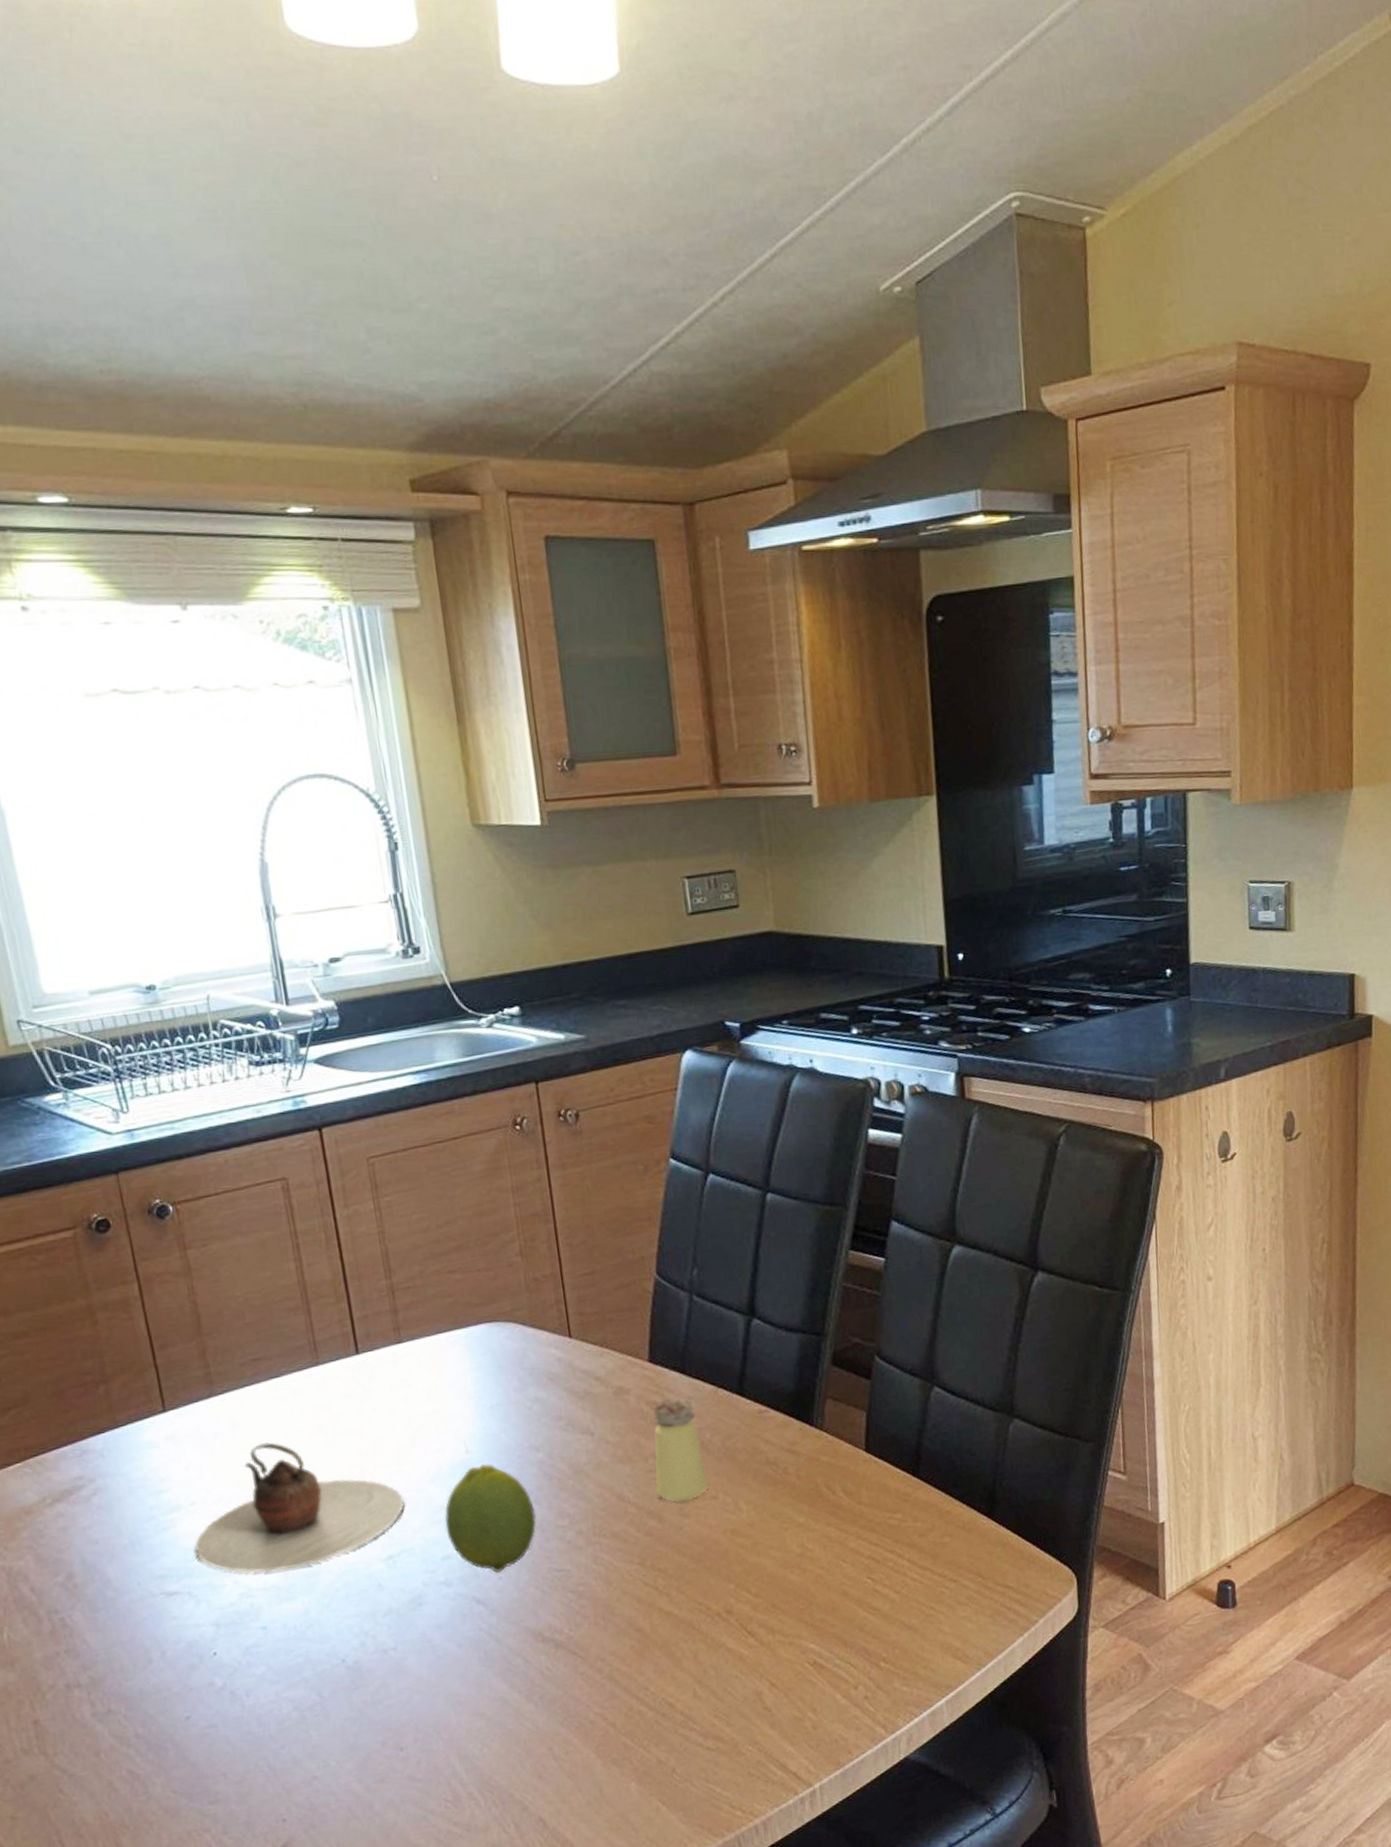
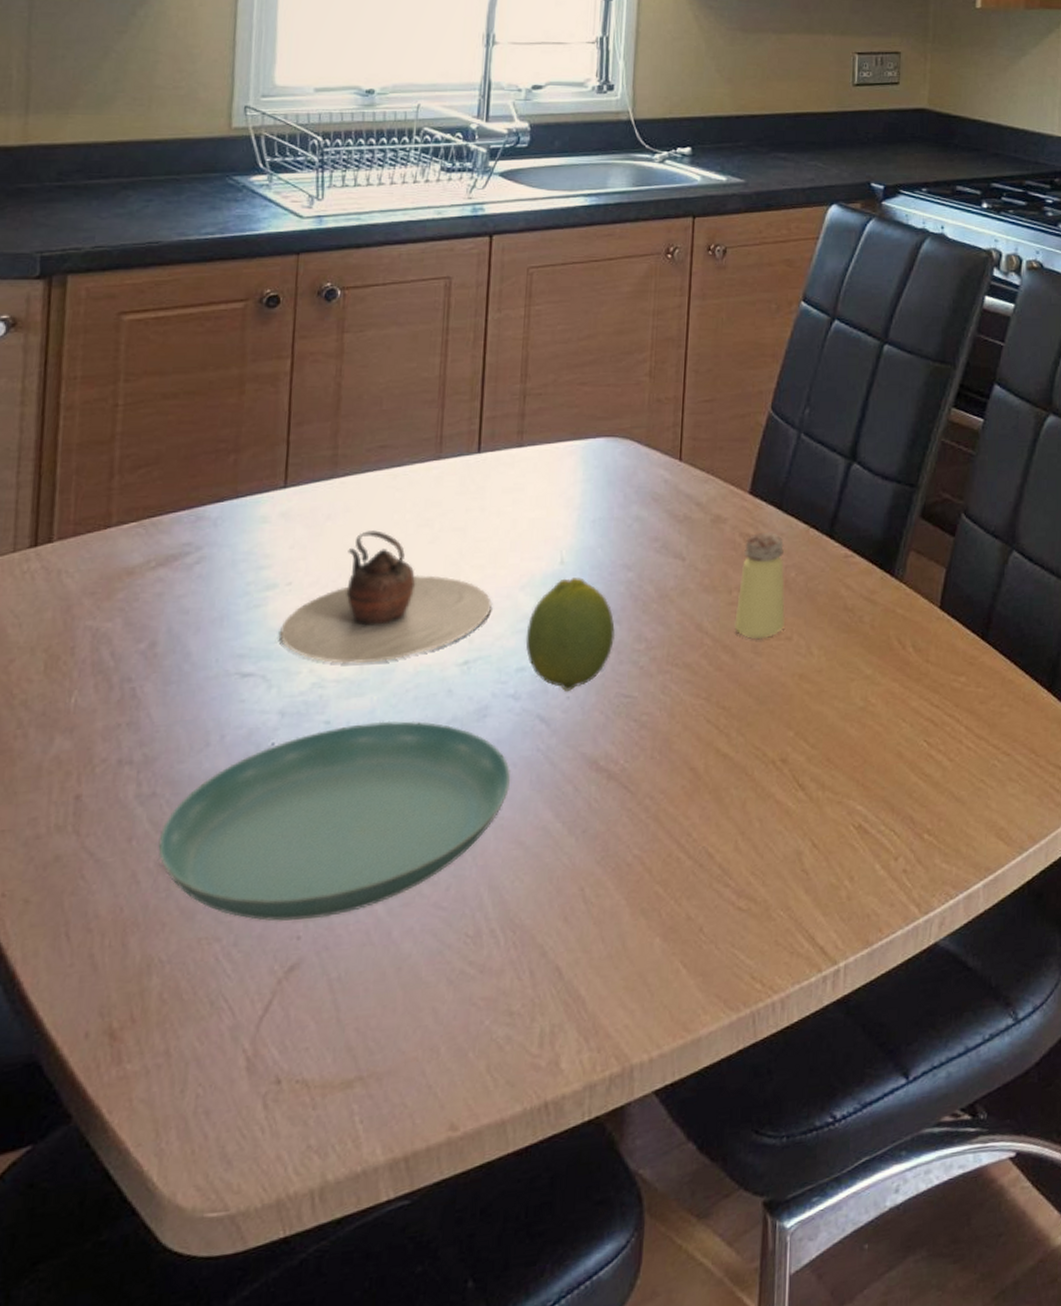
saucer: none [125,1616,460,1810] -> present [158,720,511,921]

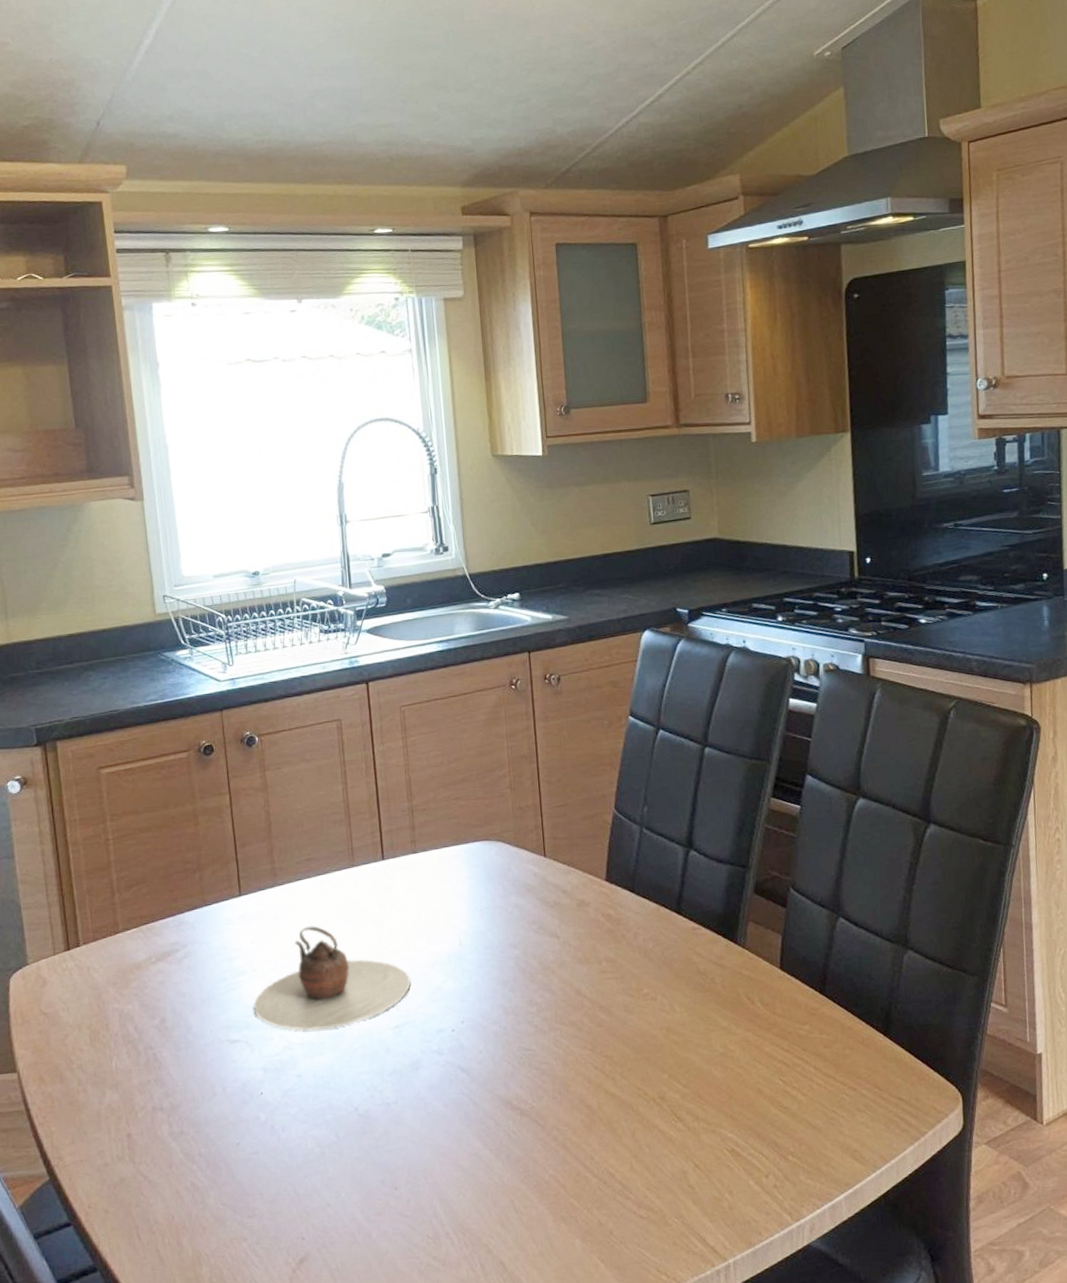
saucer: present [158,720,511,921] -> none [191,1073,445,1226]
fruit: present [525,577,616,691] -> none [440,956,512,1047]
saltshaker: present [734,532,786,640] -> none [607,912,650,1001]

